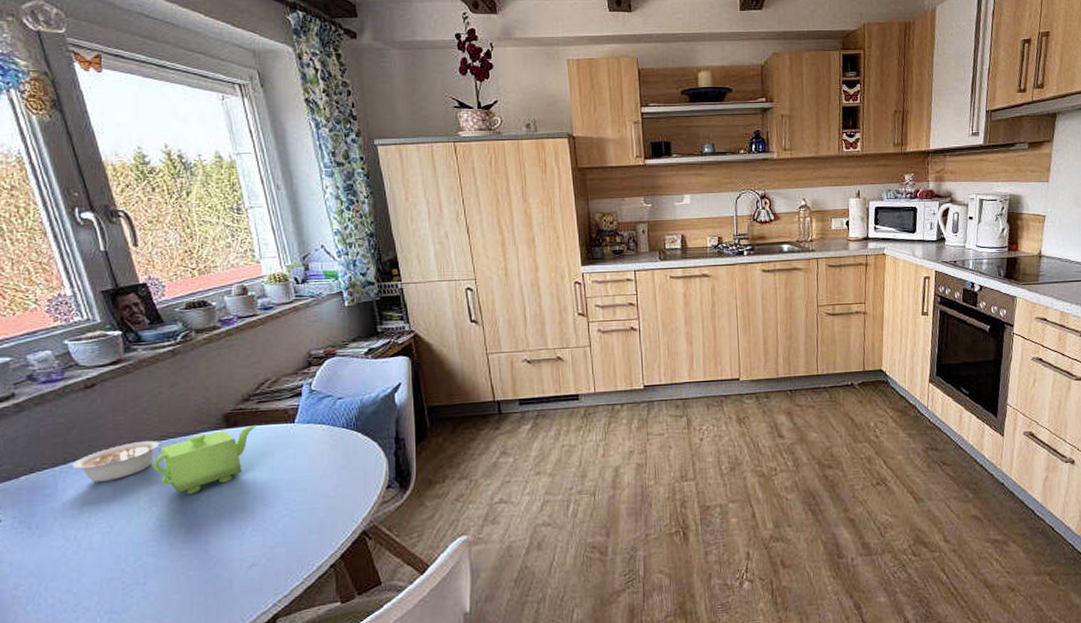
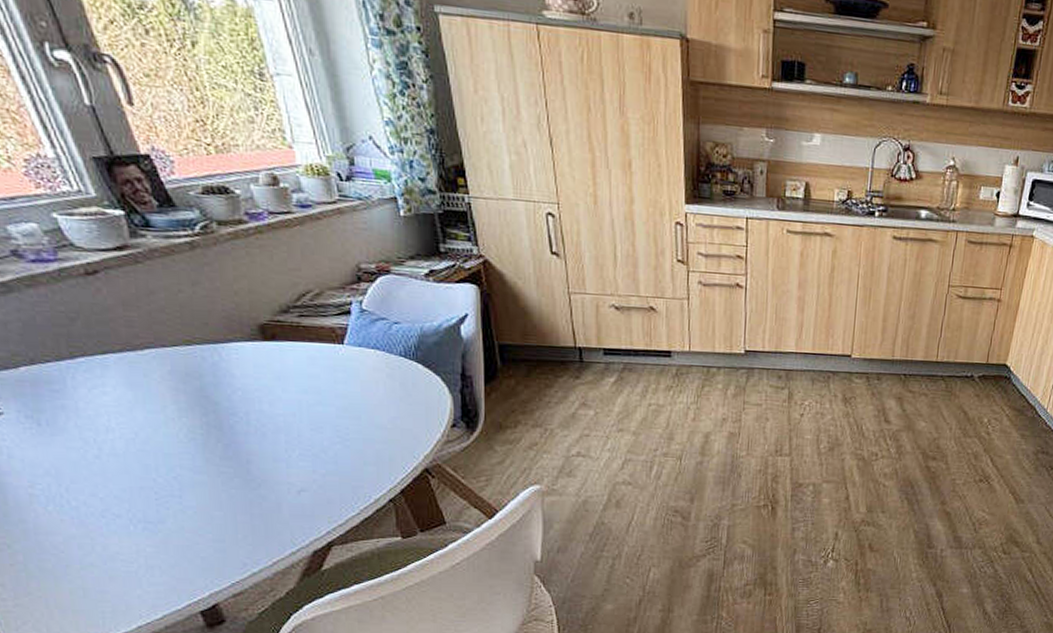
legume: present [72,441,166,482] -> none [81,344,192,384]
teapot: present [152,424,257,494] -> none [177,340,299,409]

